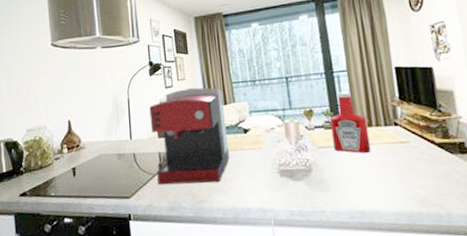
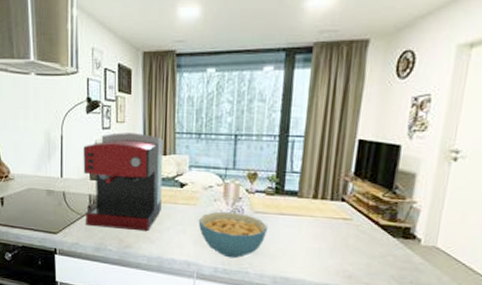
cereal bowl: none [266,150,334,199] -> present [198,211,268,259]
ketchup bottle: present [329,91,371,153] -> none [271,159,313,224]

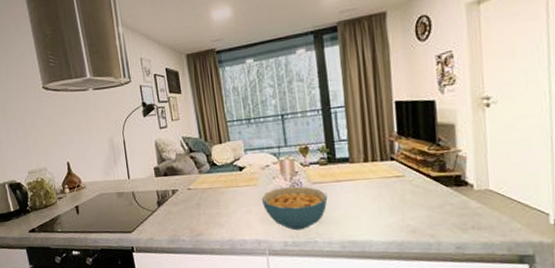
coffee maker: present [83,132,163,232] -> none [145,127,225,221]

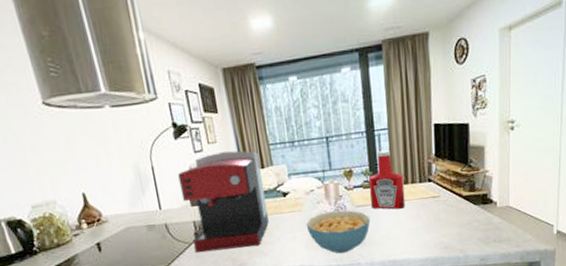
coffee maker: none [145,127,225,221] -> present [178,150,269,253]
ketchup bottle: none [325,127,366,188] -> present [368,150,405,210]

